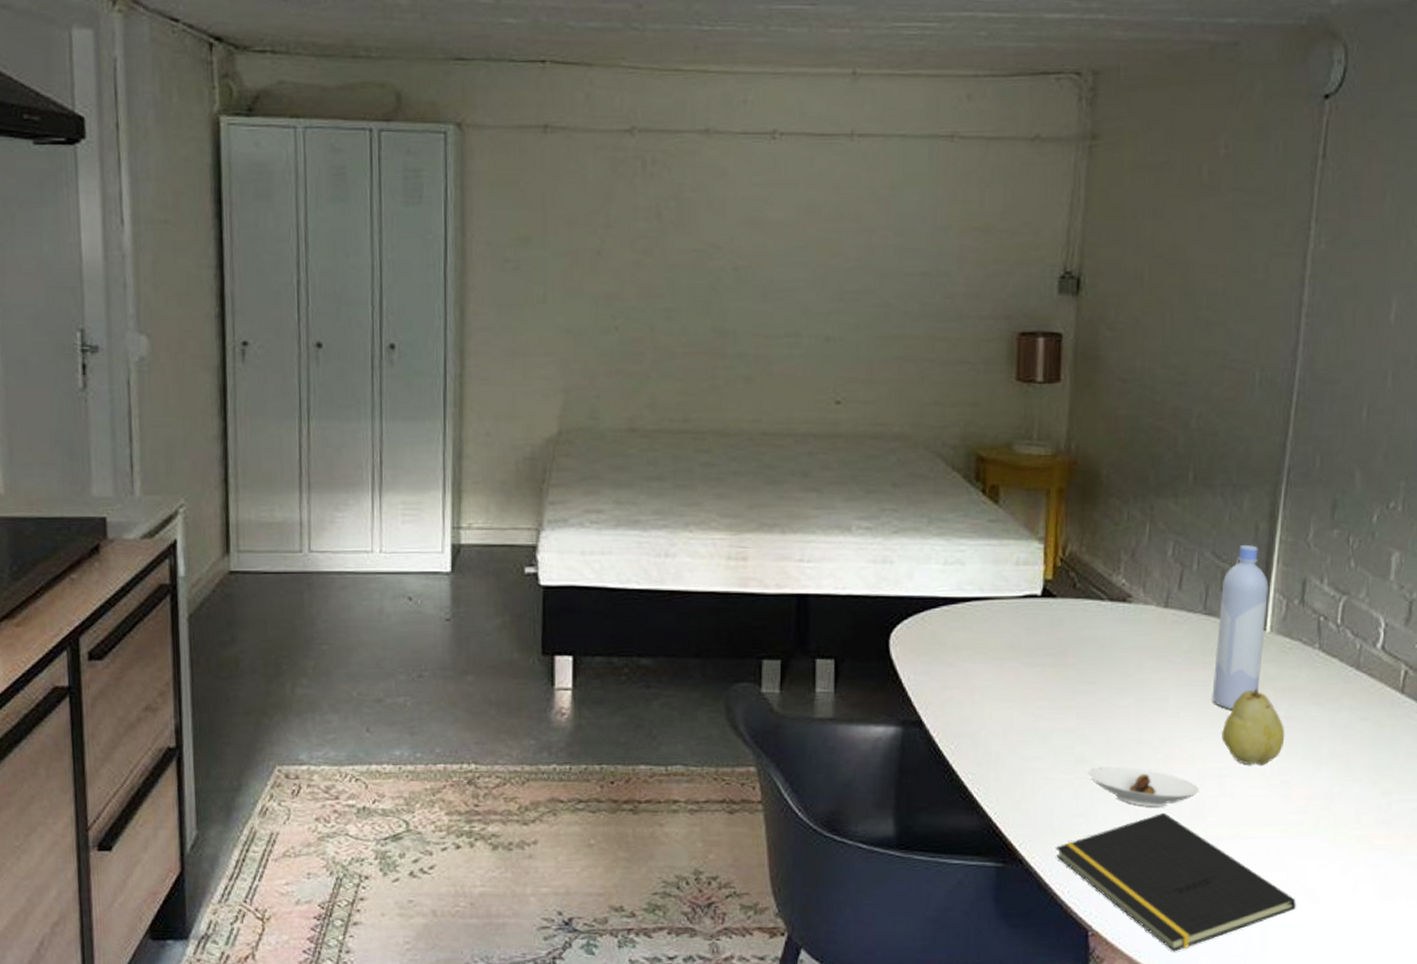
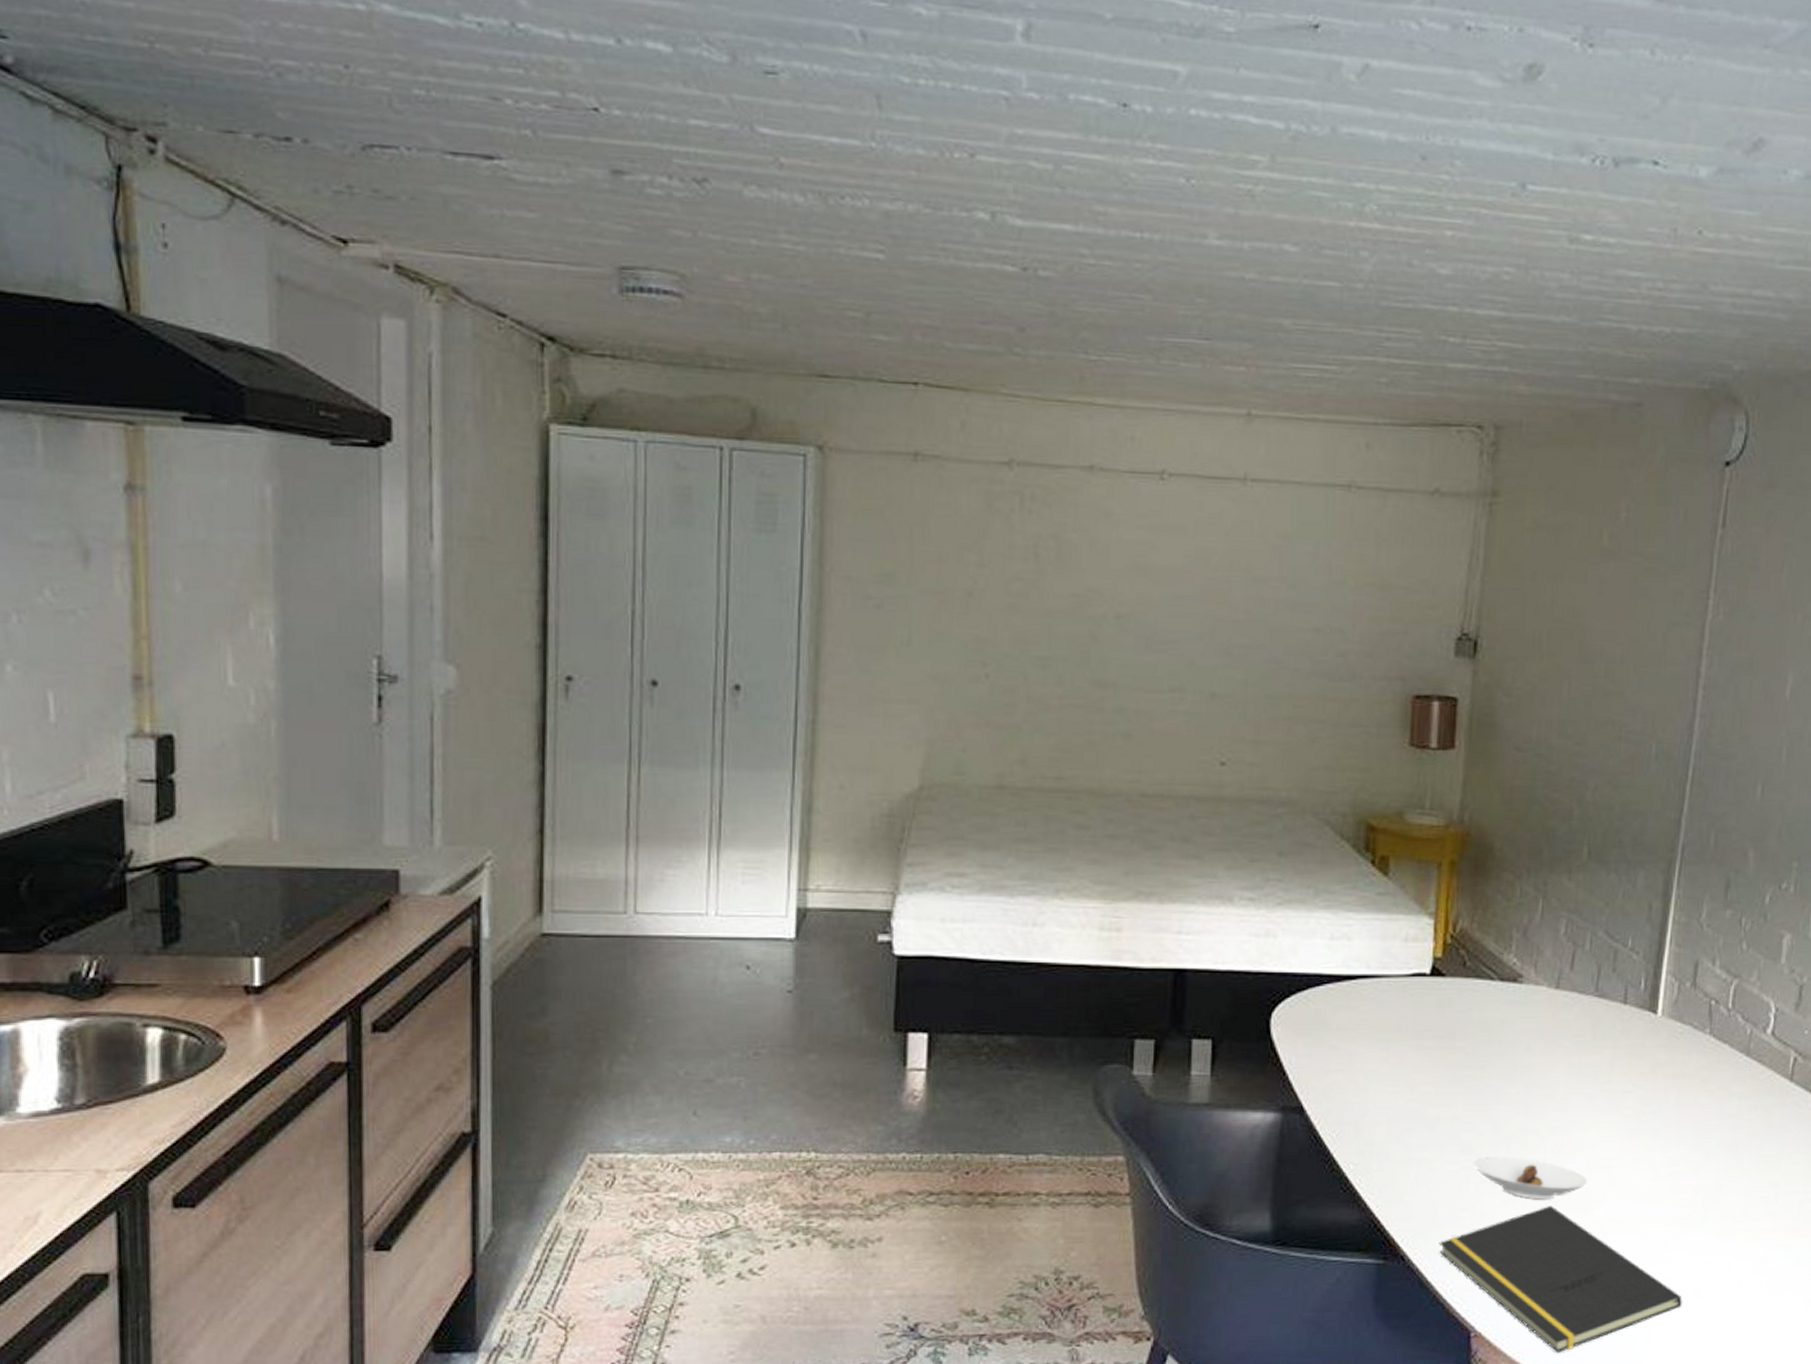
bottle: present [1212,544,1269,710] -> none [1601,923,1661,1097]
fruit: present [1221,688,1285,765] -> none [1611,1074,1675,1155]

